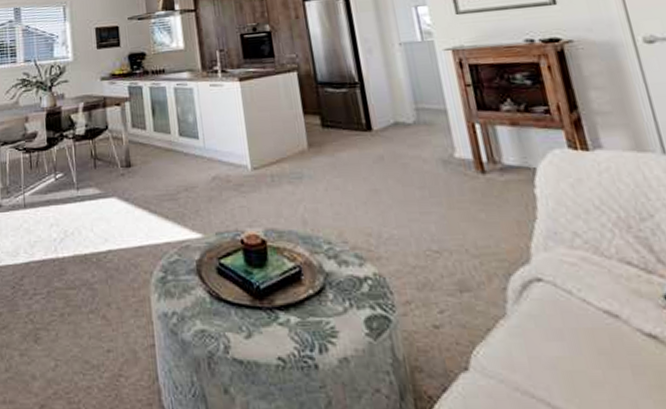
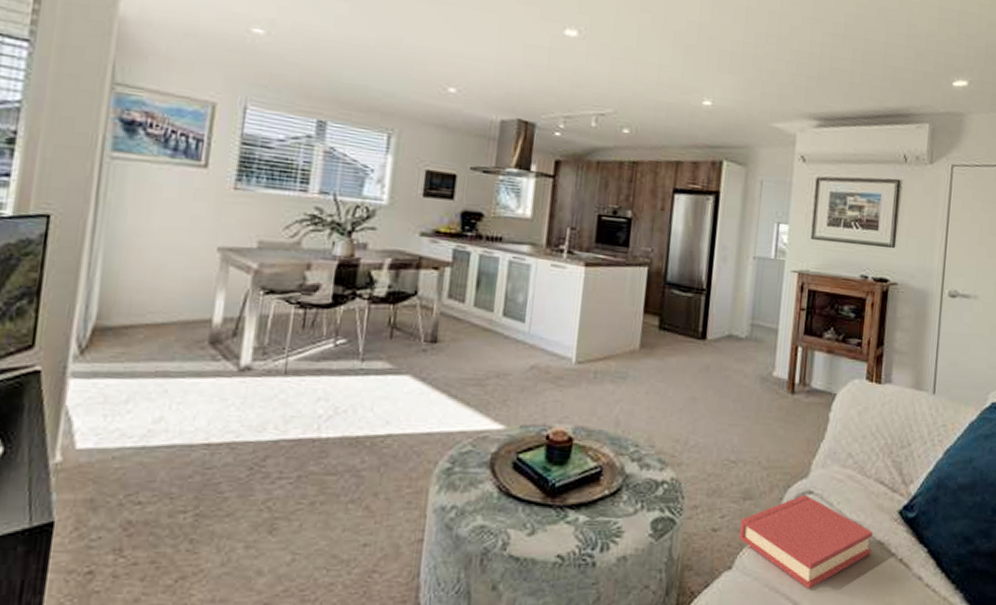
hardback book: none [464,282,643,394] -> present [739,494,873,589]

